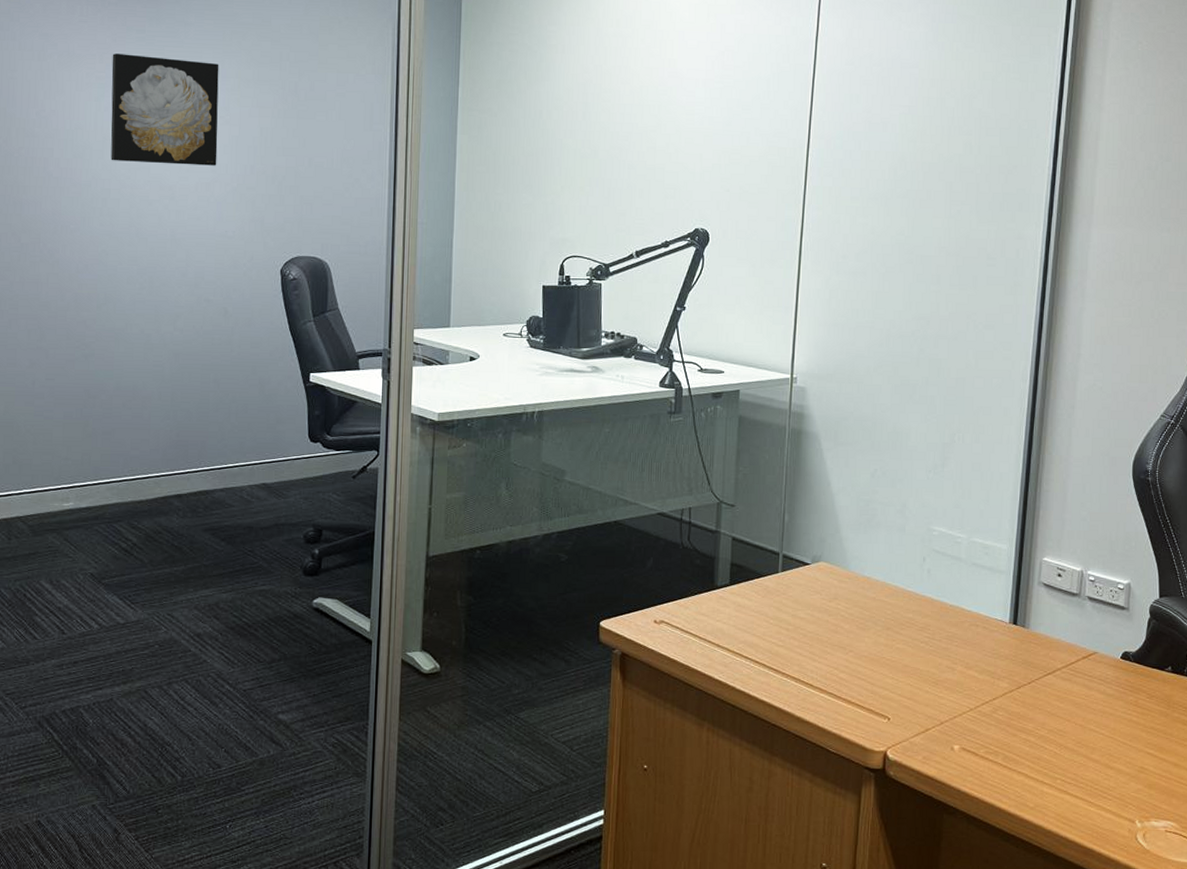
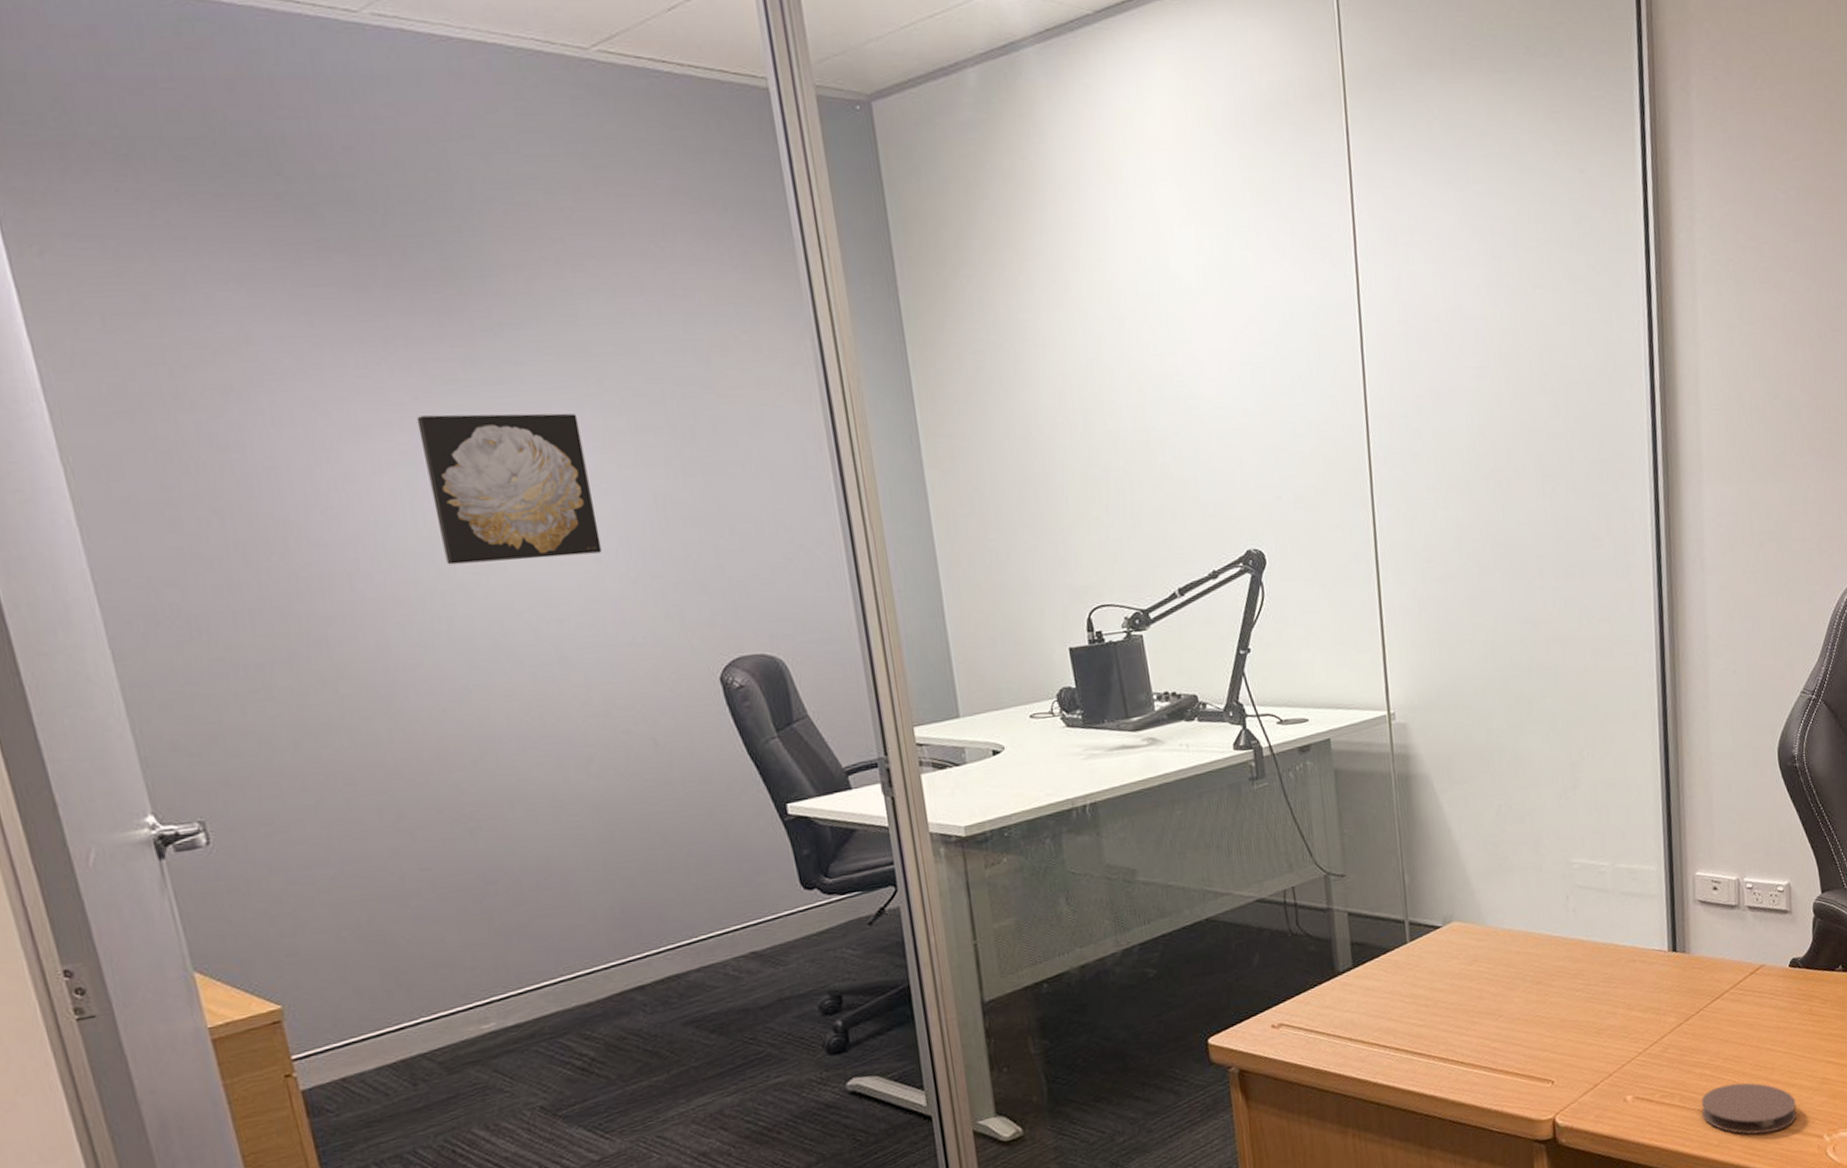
coaster: none [1022,754,1112,808] -> present [1701,1083,1796,1134]

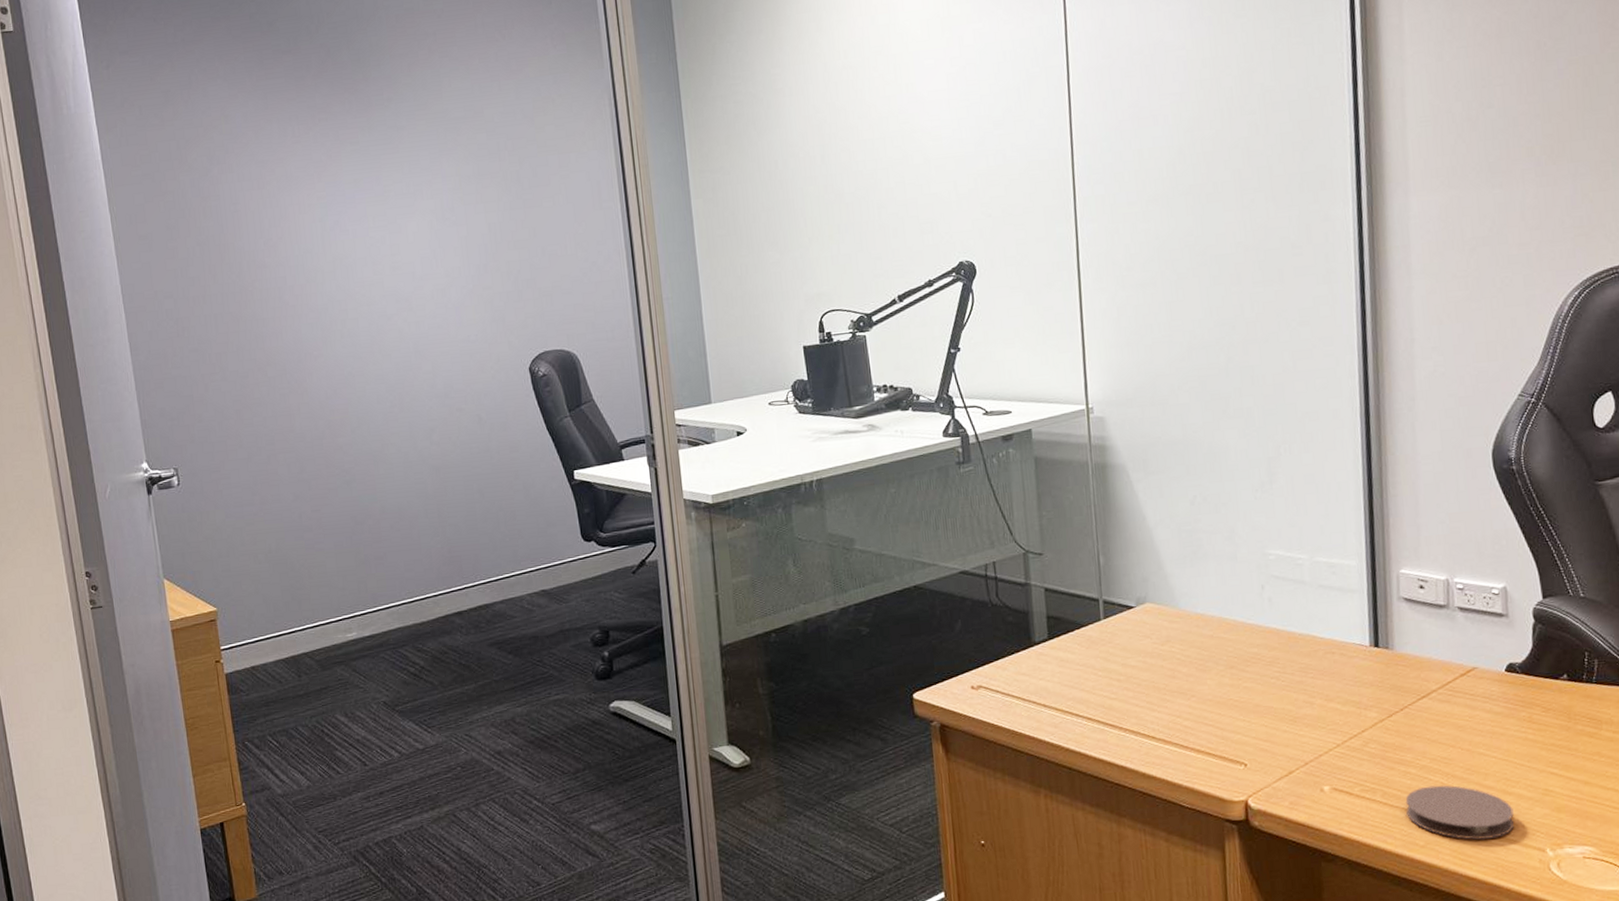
wall art: present [416,413,602,565] -> none [330,164,450,280]

